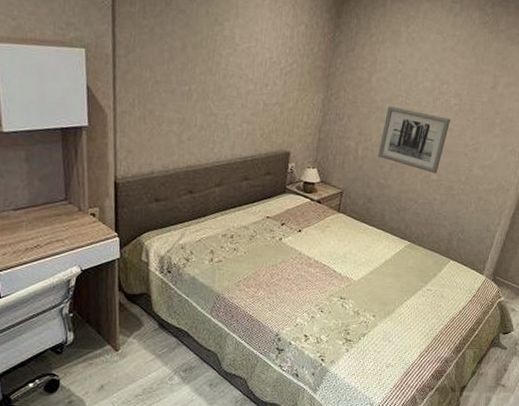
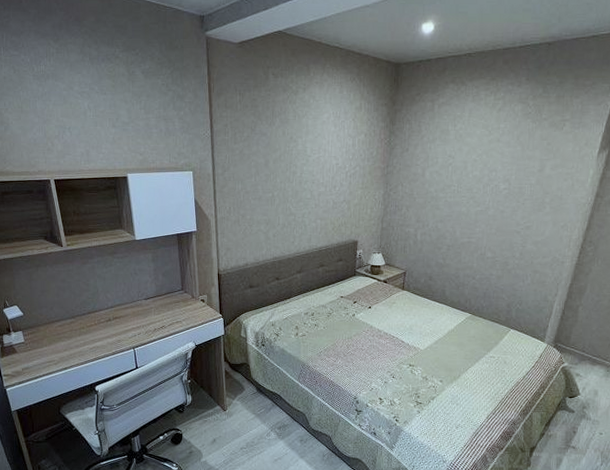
wall art: present [378,106,450,174] -> none [435,195,501,252]

